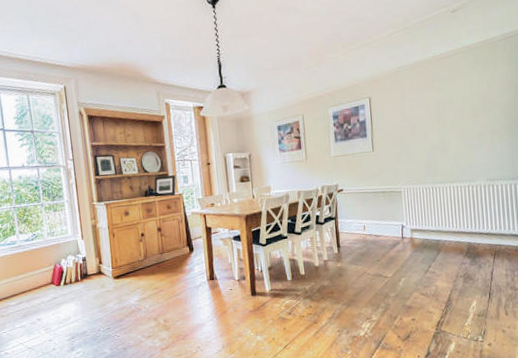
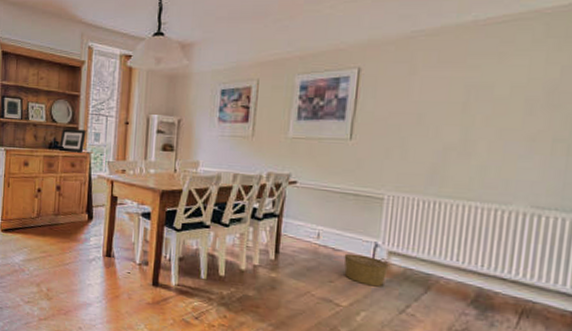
basket: none [383,235,413,258] -> present [344,253,389,287]

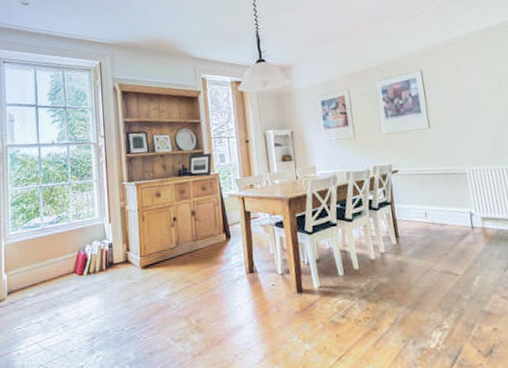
basket: present [344,253,389,287] -> none [450,224,486,252]

